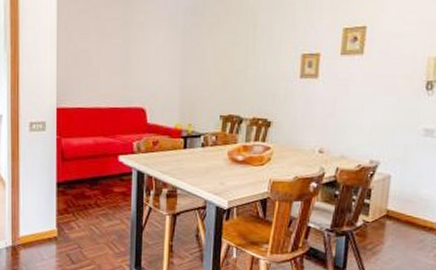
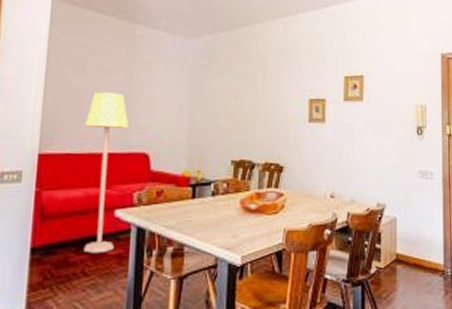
lamp: none [91,53,128,190] -> present [83,91,129,253]

